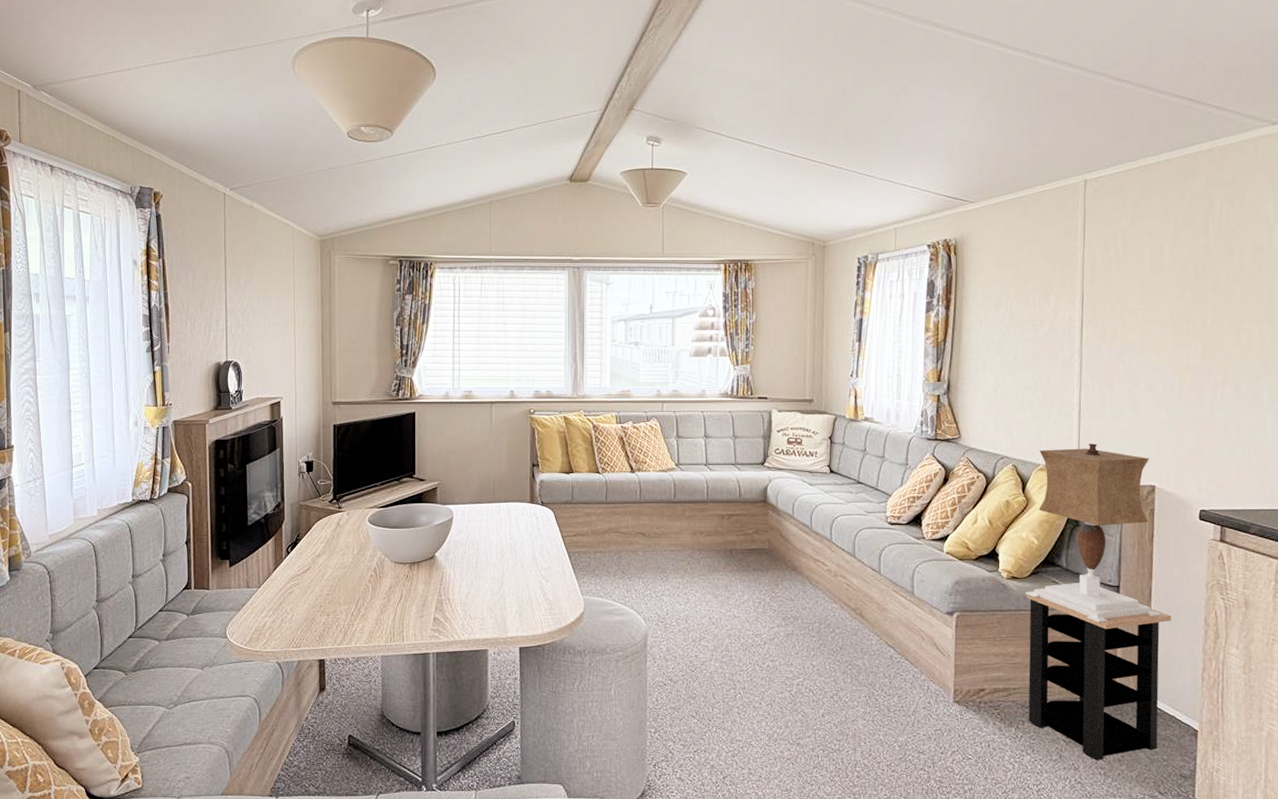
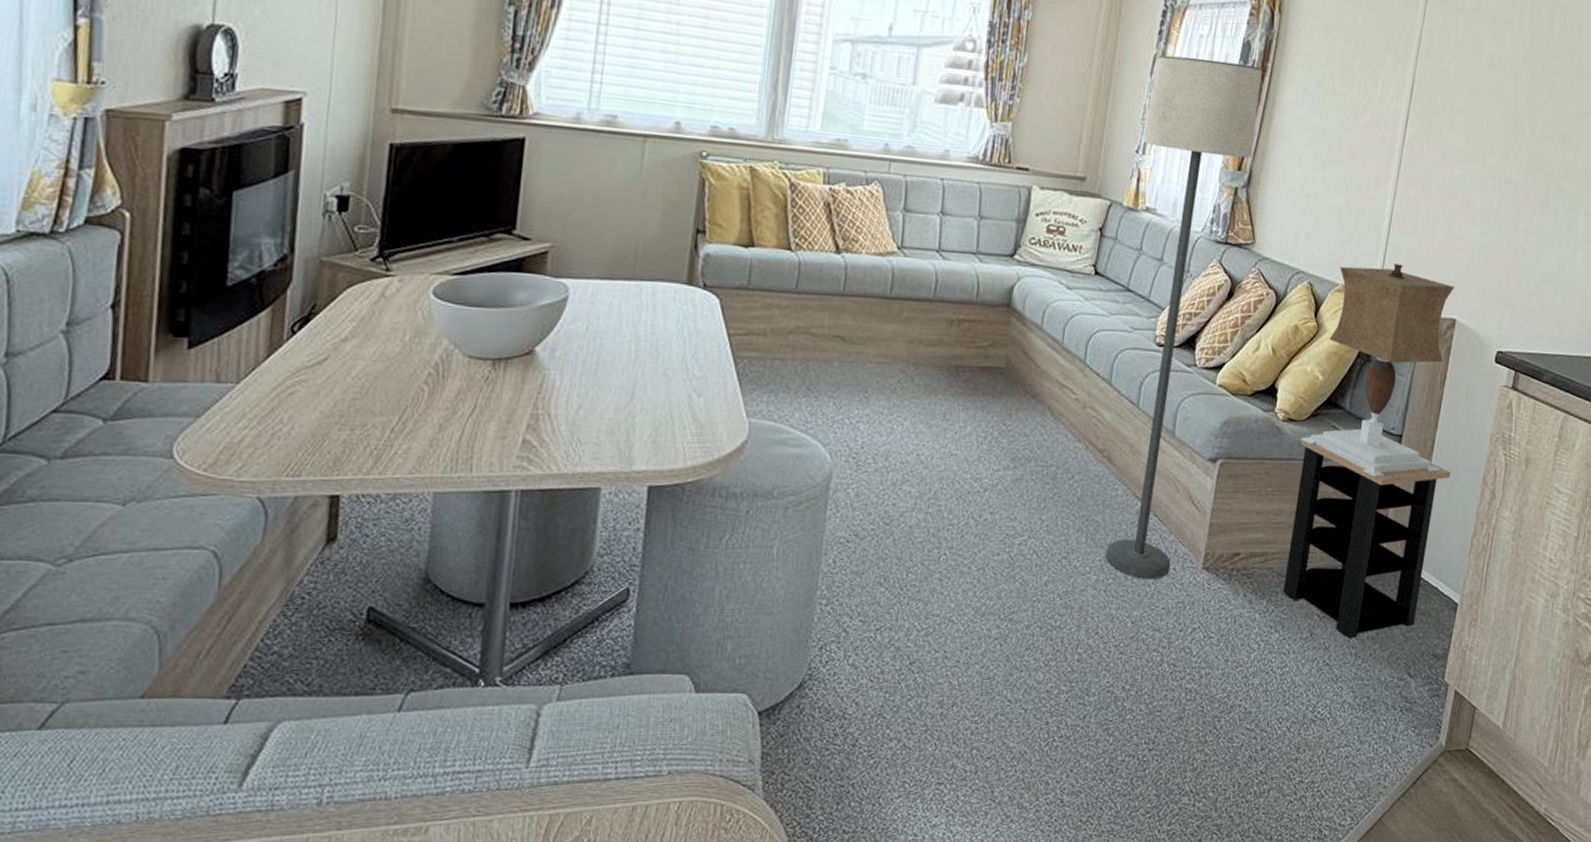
lamp: none [855,298,948,711] -> present [1106,55,1262,579]

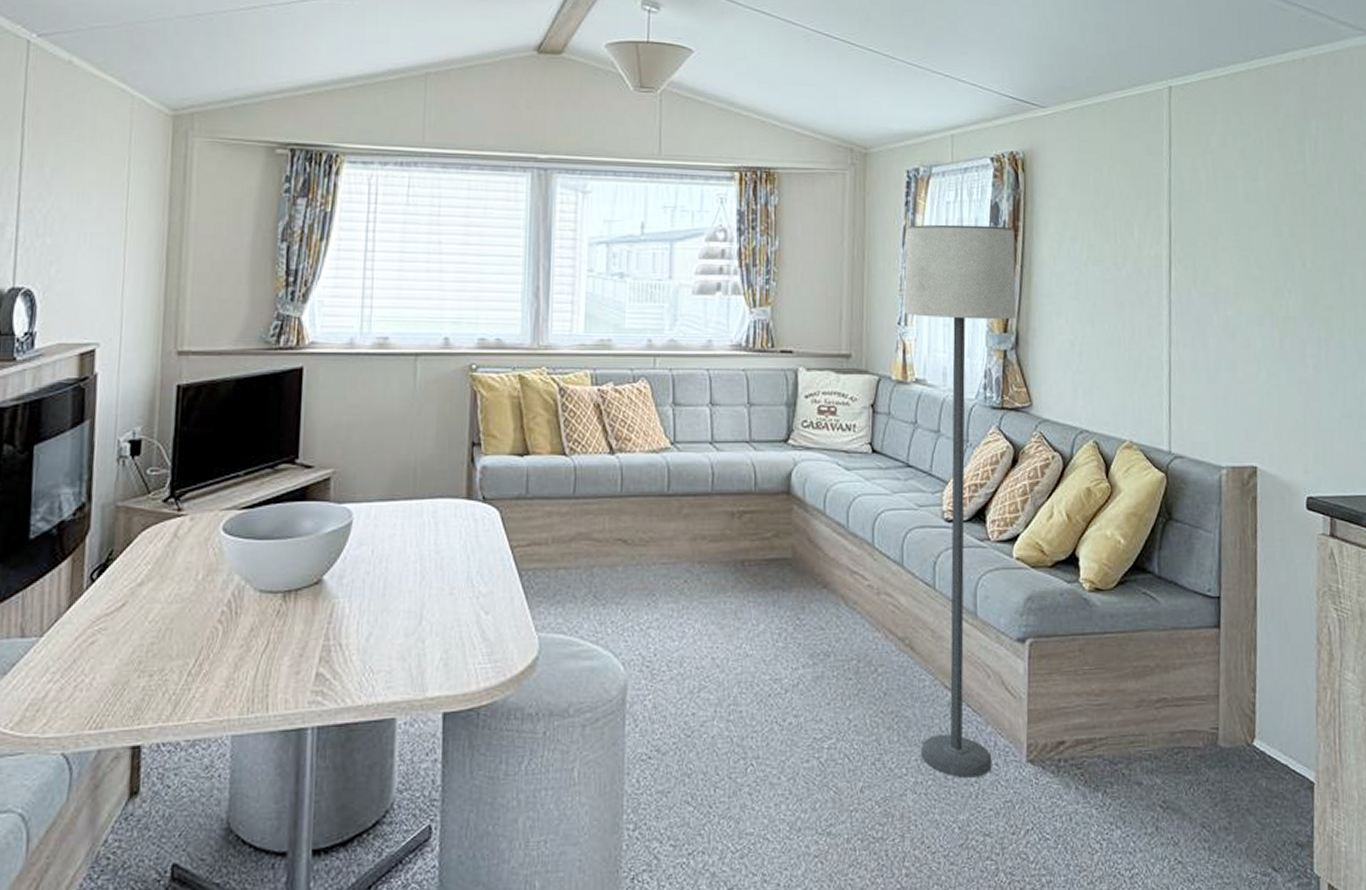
side table: present [1282,440,1450,638] -> none [1112,611,1280,830]
table lamp: present [1300,264,1455,478] -> none [1110,414,1269,646]

